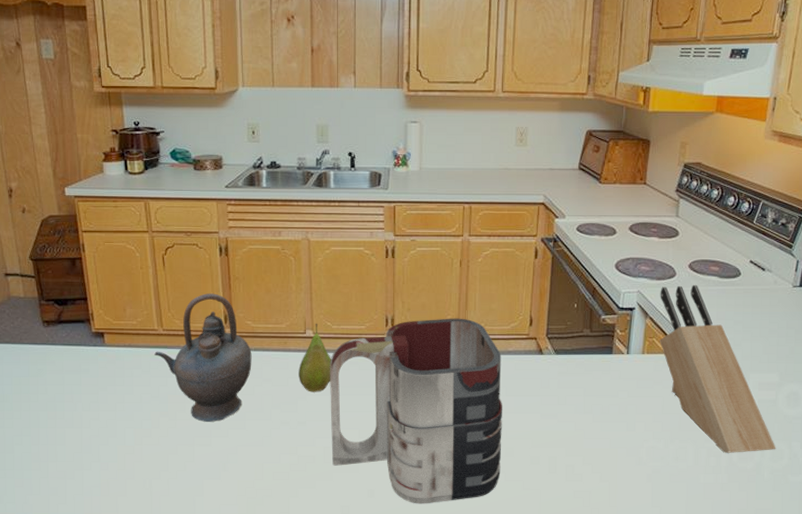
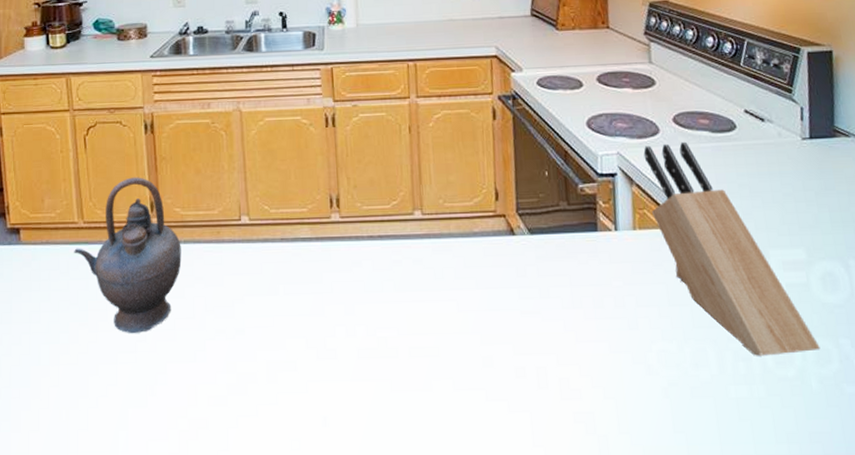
fruit: present [299,323,331,392] -> none [234,207,271,292]
mug: present [330,318,502,504] -> none [269,194,480,435]

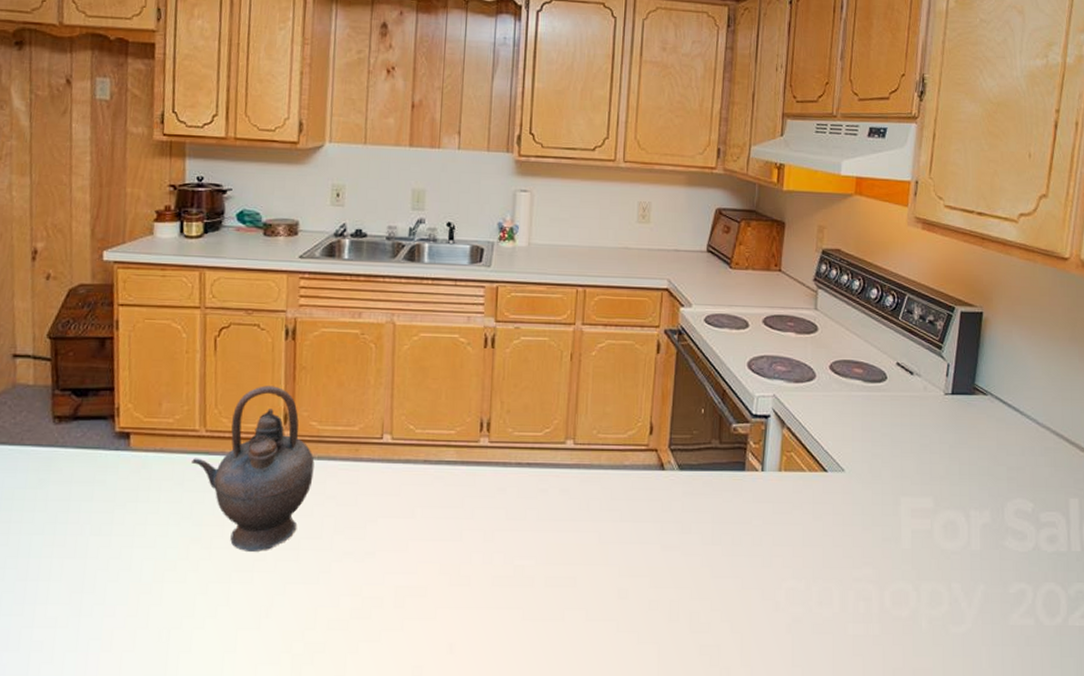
knife block: present [643,141,821,356] -> none [798,389,934,597]

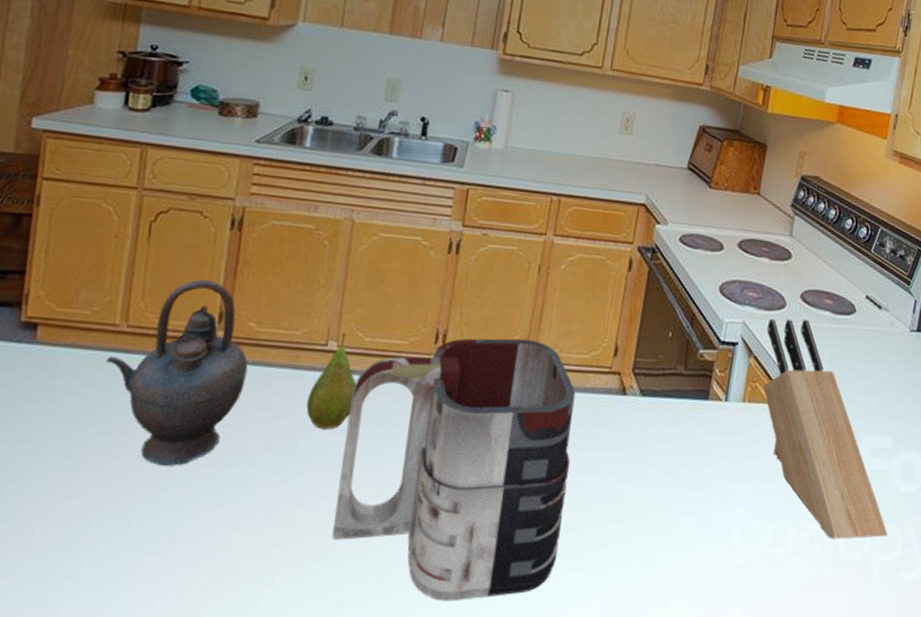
fruit: none [370,425,412,514] -> present [306,332,356,430]
mug: none [404,423,616,663] -> present [332,338,576,602]
knife block: none [798,389,934,597] -> present [763,318,888,539]

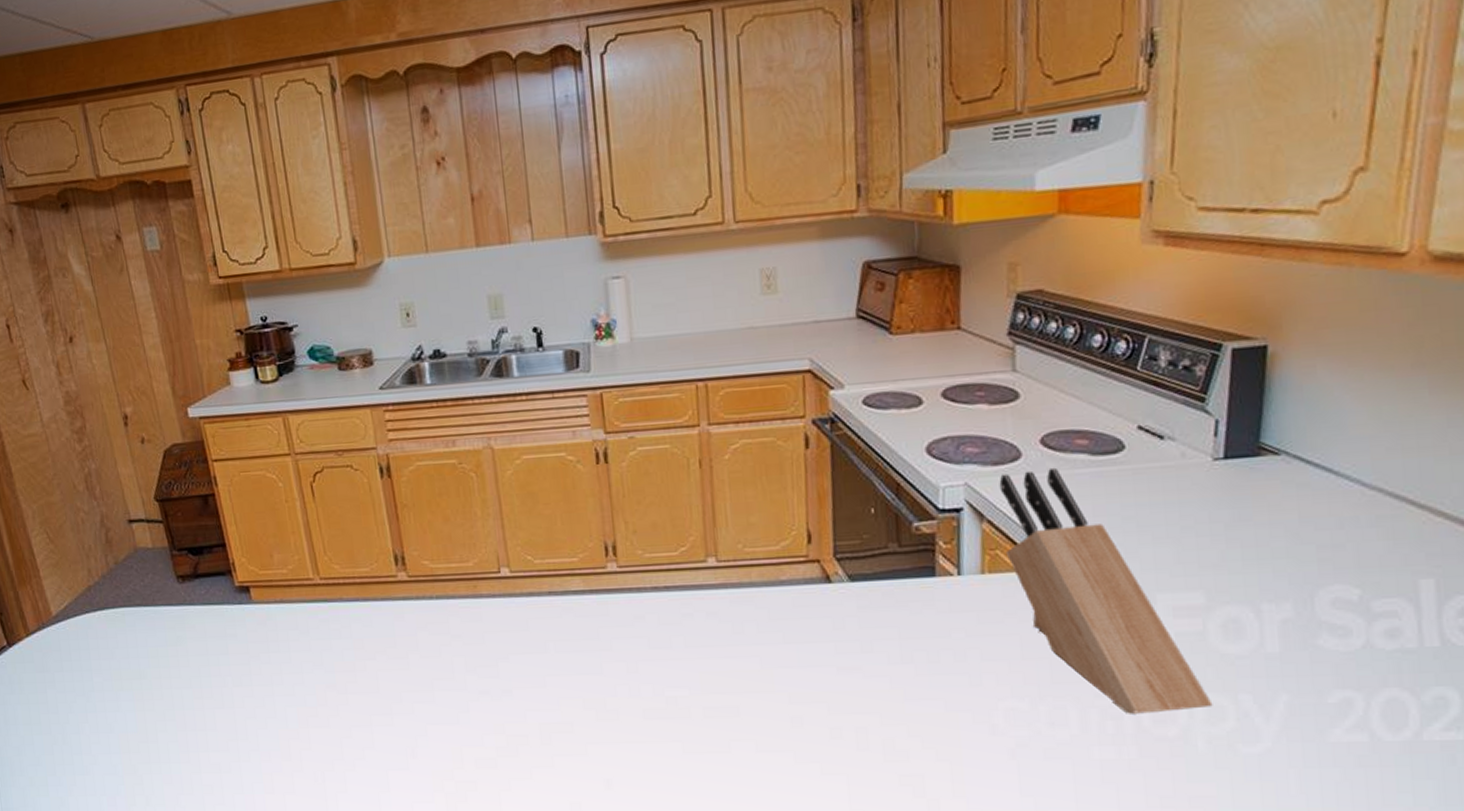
teapot: present [106,279,248,466] -> none [312,527,435,695]
fruit: present [306,332,356,430] -> none [495,557,540,651]
mug: present [332,338,576,602] -> none [535,538,788,798]

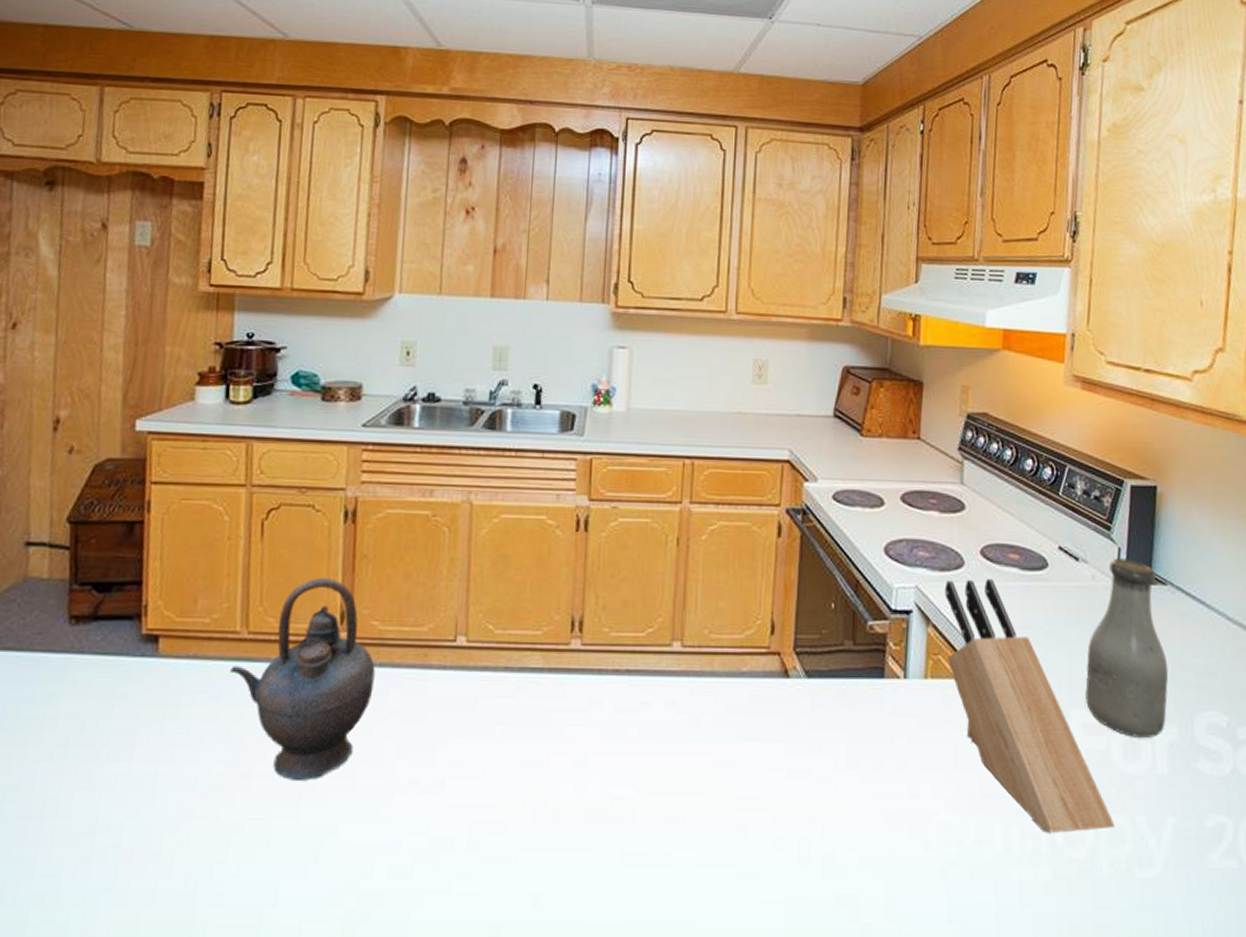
teapot: none [312,527,435,695] -> present [230,578,375,780]
bottle: none [1174,431,1282,617] -> present [1085,558,1169,738]

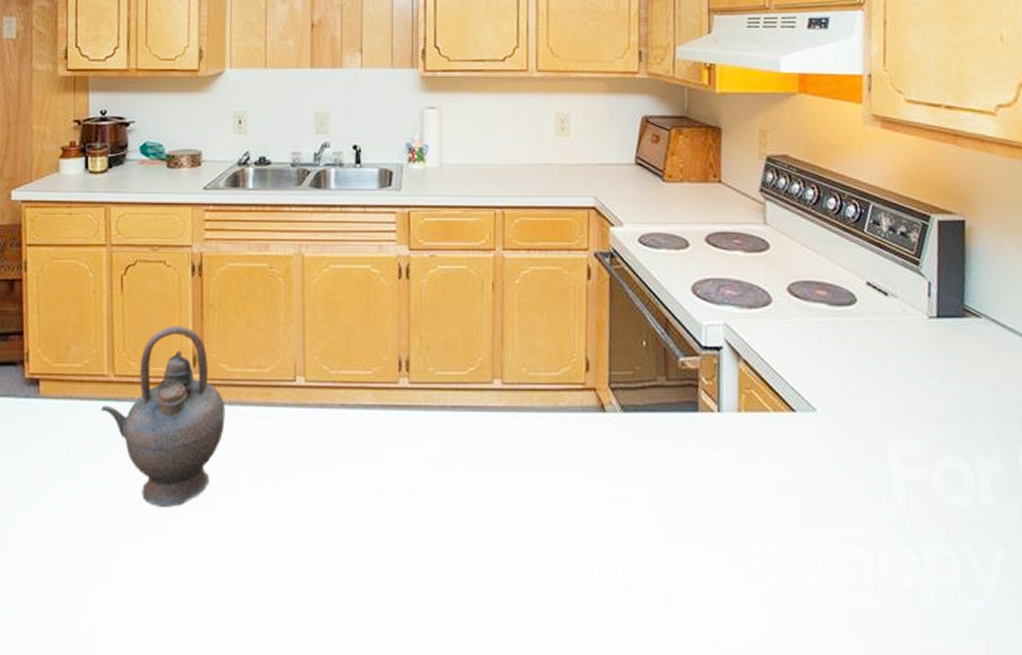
knife block: present [944,578,1115,833] -> none [753,314,940,562]
bottle: present [1085,558,1169,738] -> none [902,292,989,469]

